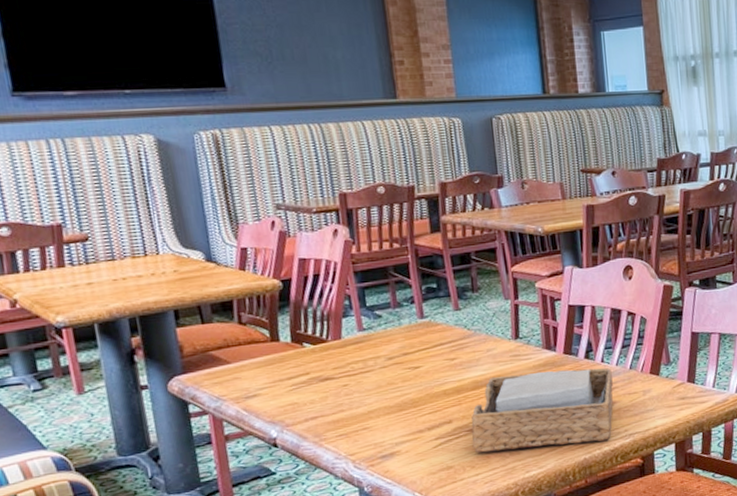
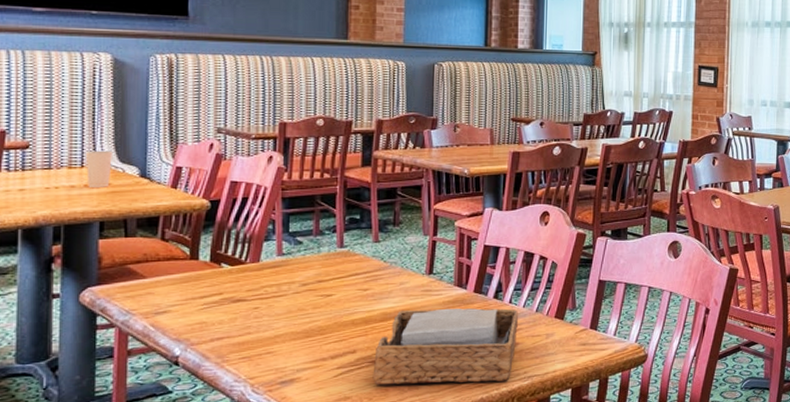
cup: none [146,236,177,277] -> present [85,150,112,189]

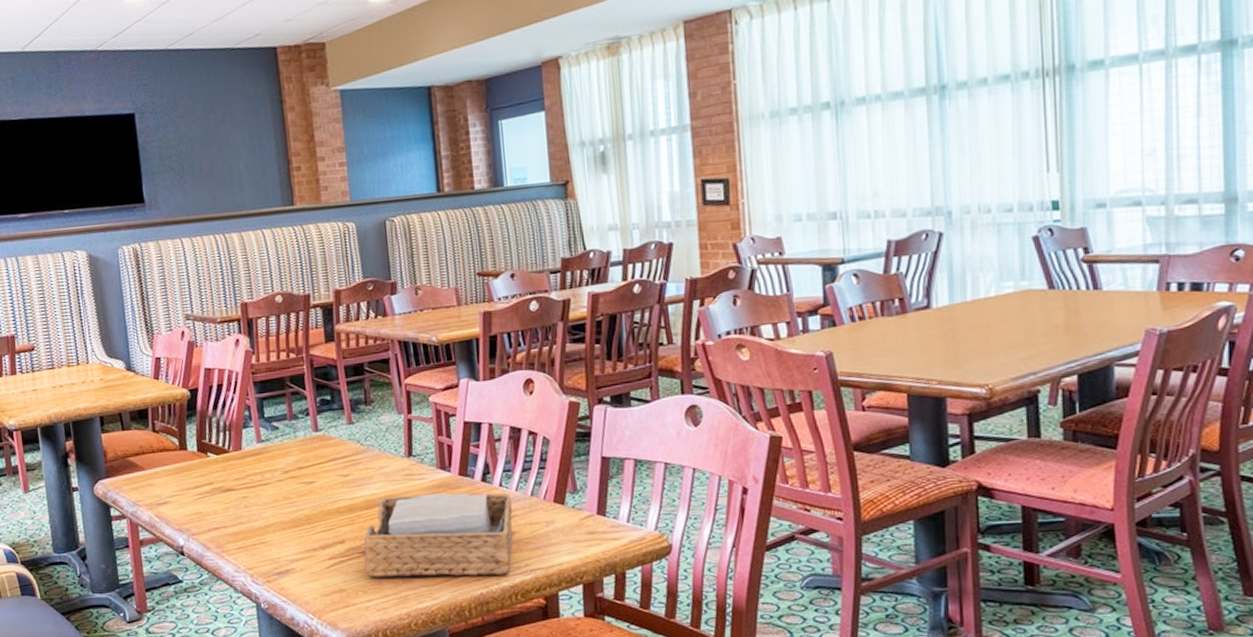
cup: present [85,150,112,189] -> none [78,346,103,385]

